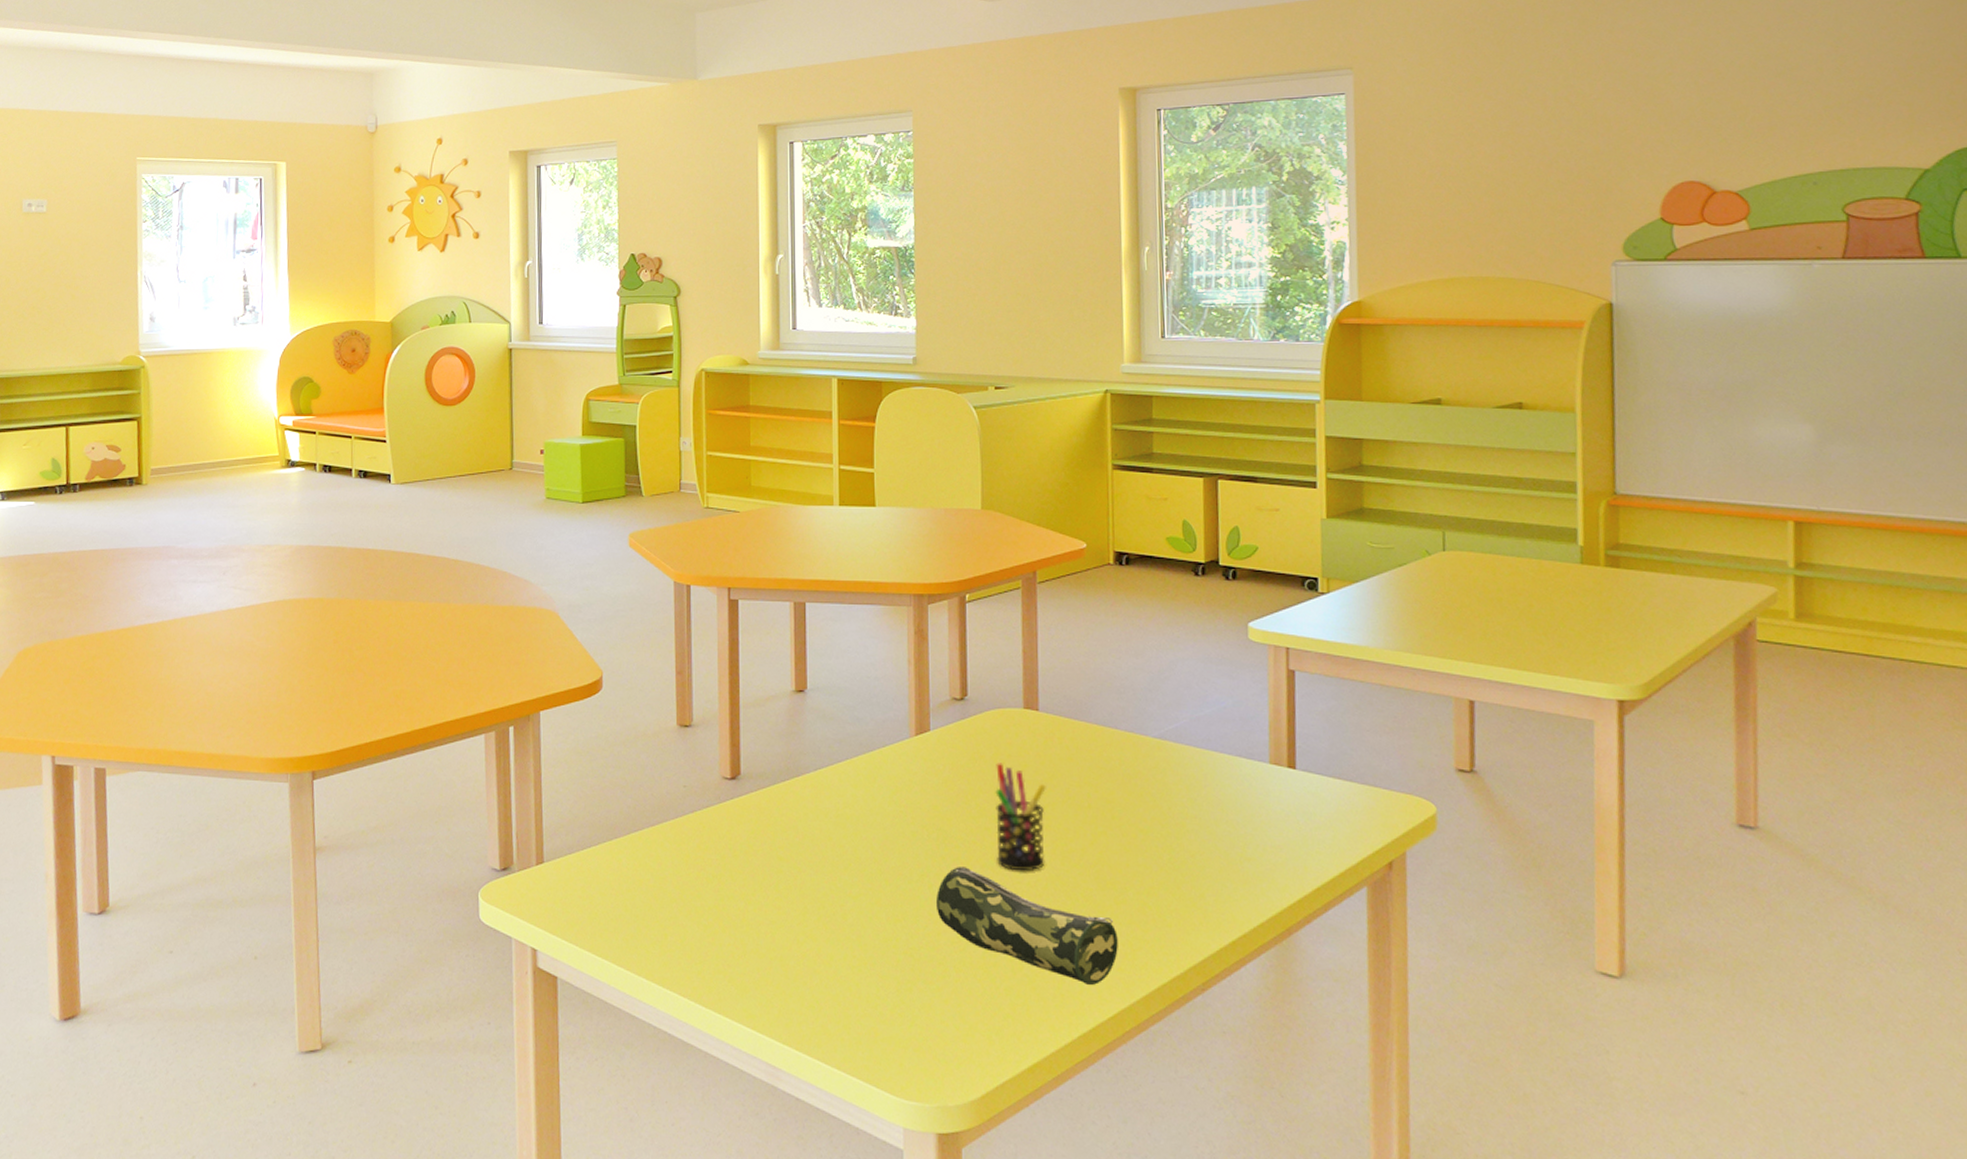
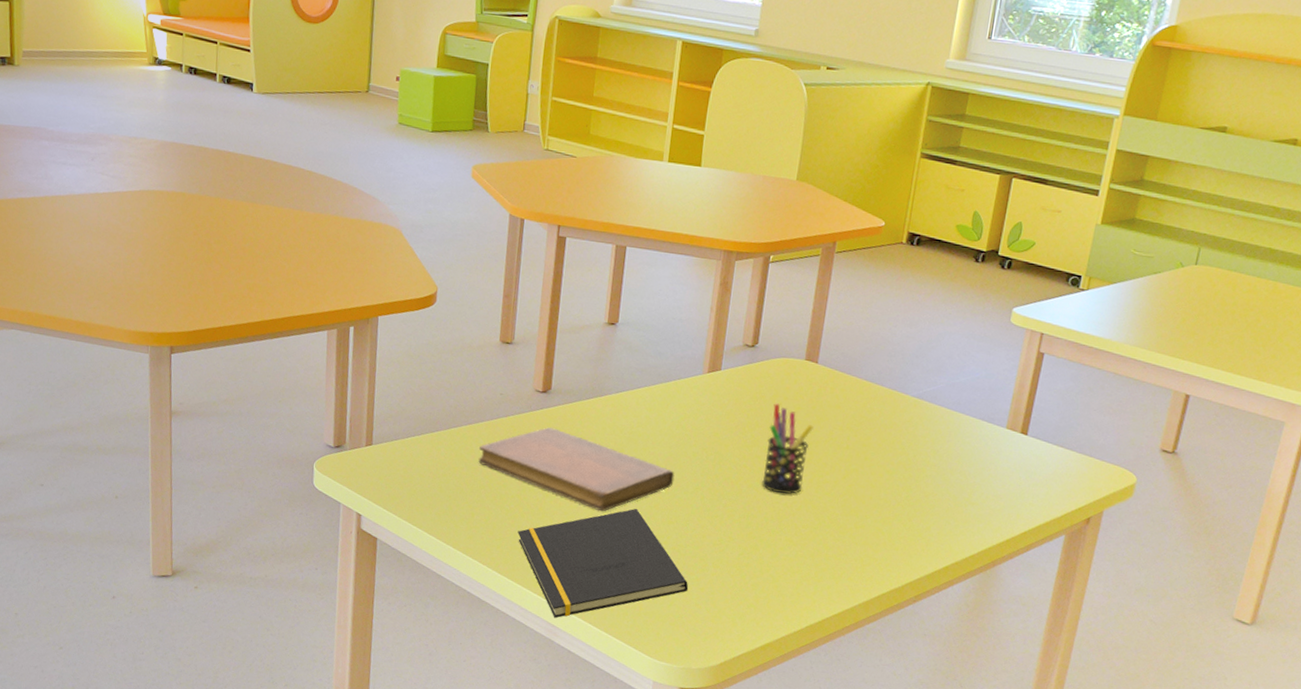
notebook: none [666,820,894,916] -> present [478,427,675,512]
notepad: none [720,908,930,1058] -> present [517,509,689,619]
pencil case: present [935,867,1118,986] -> none [705,484,853,589]

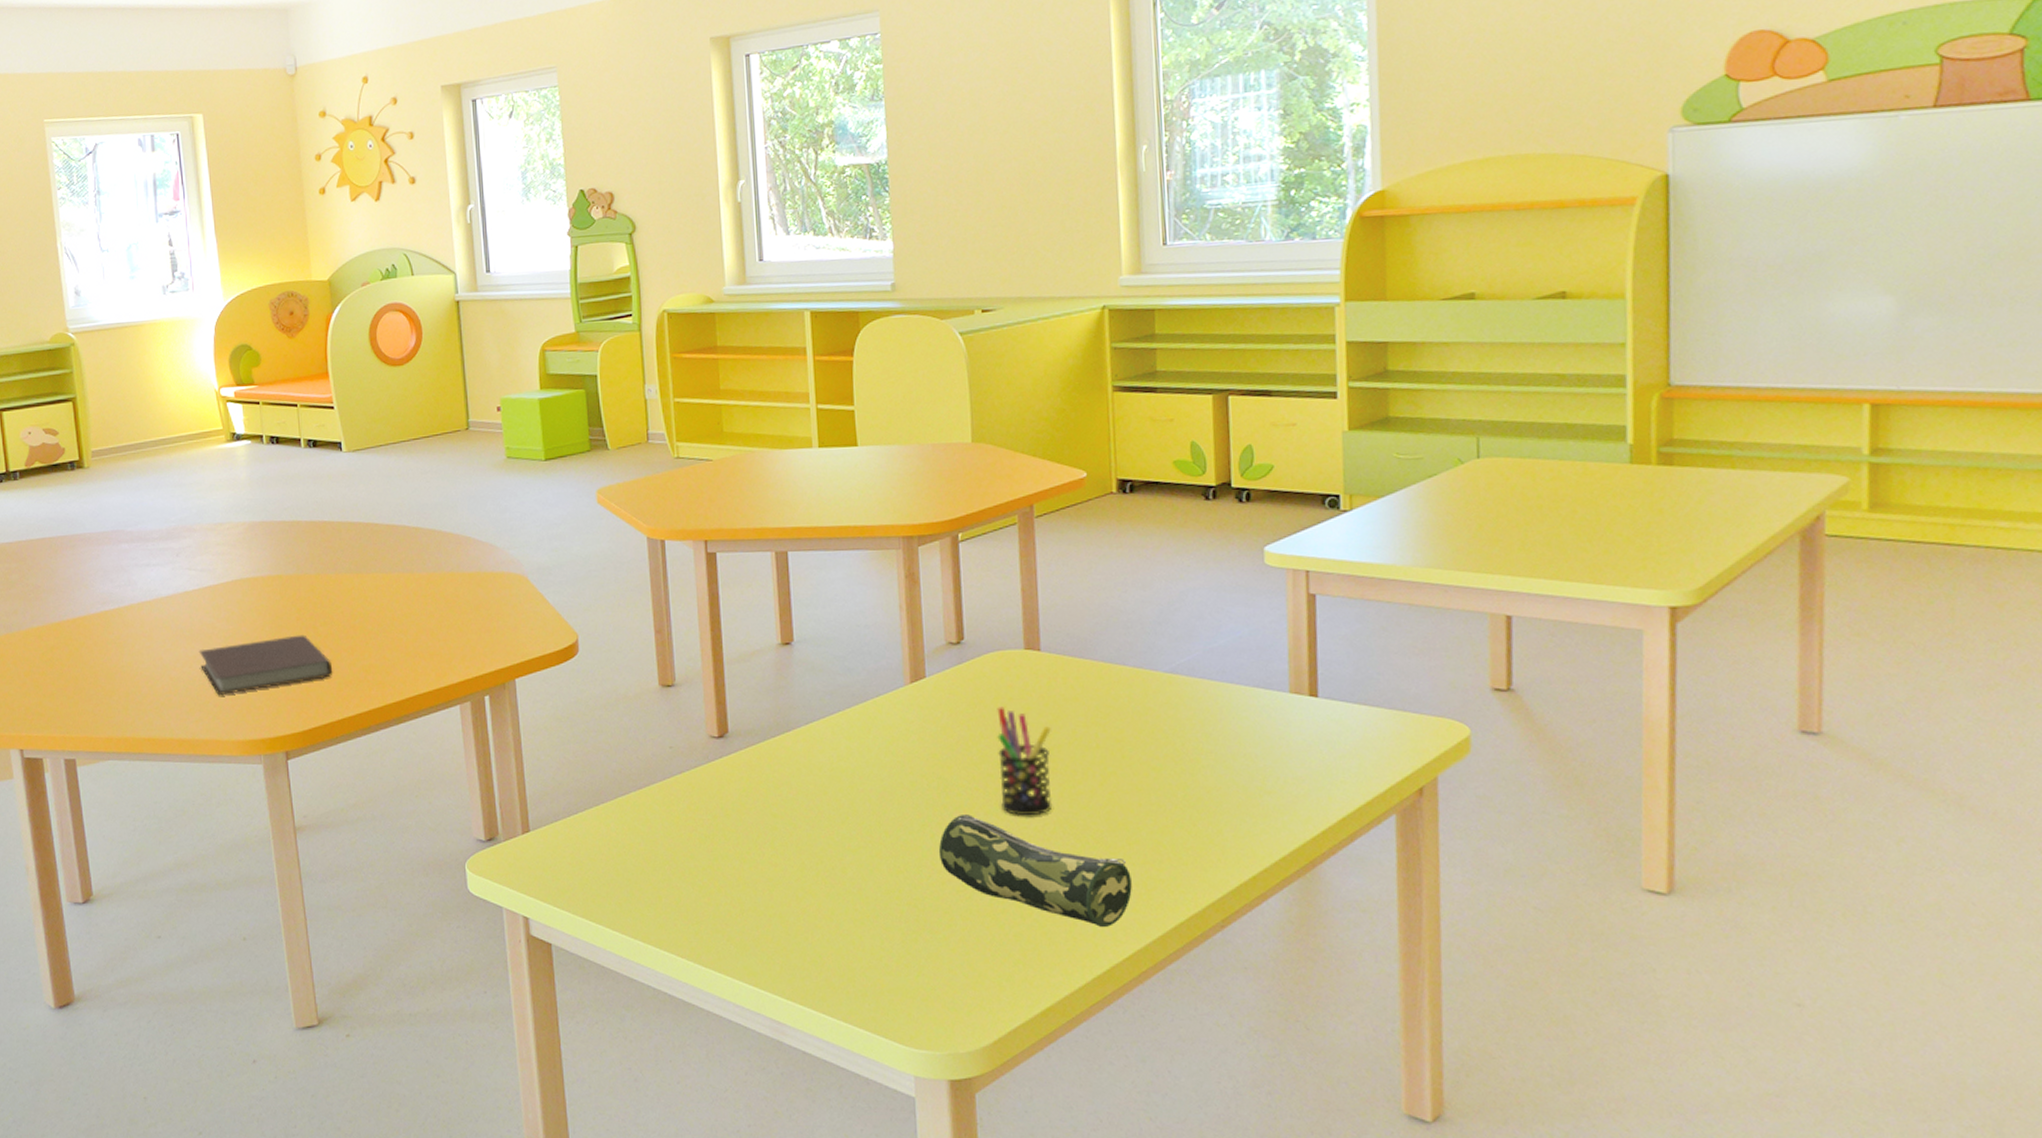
notebook: none [103,246,220,290] -> present [199,634,332,696]
notebook: present [478,427,675,512] -> none [655,778,894,871]
notepad: present [517,509,689,619] -> none [717,862,937,1013]
pencil case: none [705,484,853,589] -> present [938,814,1132,928]

